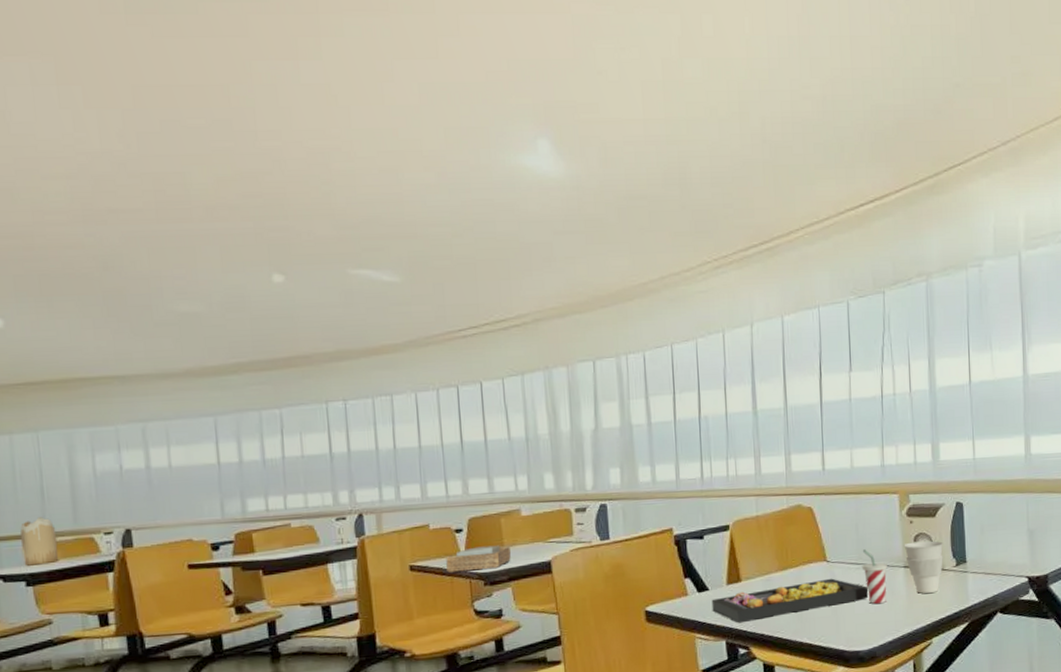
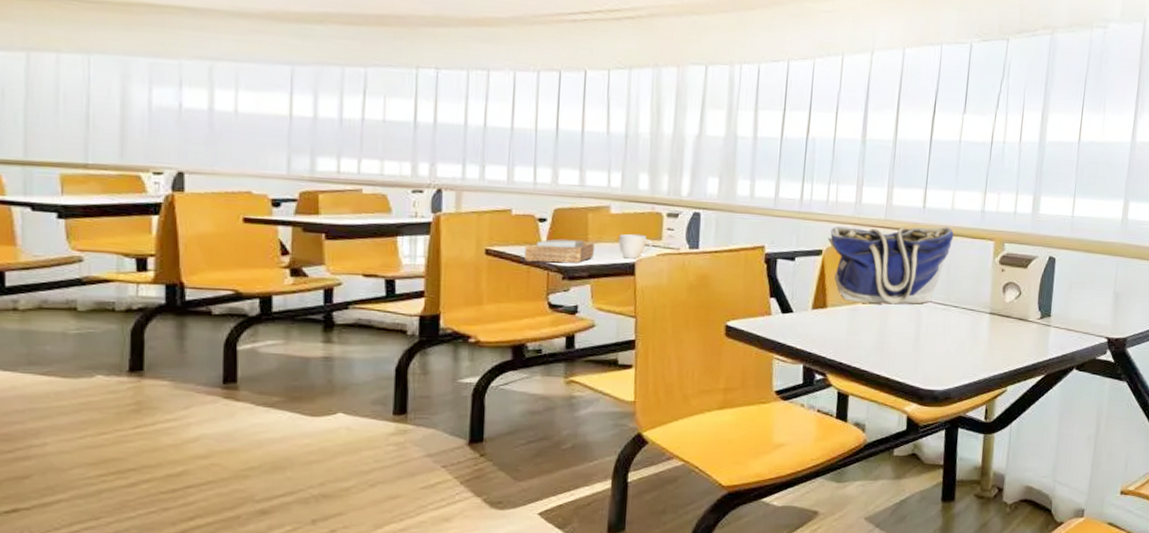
paper bag: present [20,517,59,566] -> none [58,146,99,198]
cup: none [531,532,565,558] -> present [618,233,653,259]
food tray: present [711,578,869,624] -> none [794,315,952,349]
tote bag: none [732,486,857,573] -> present [827,226,954,305]
beverage cup: present [861,549,887,605] -> none [948,291,974,347]
cup: present [904,540,944,594] -> none [992,290,1032,343]

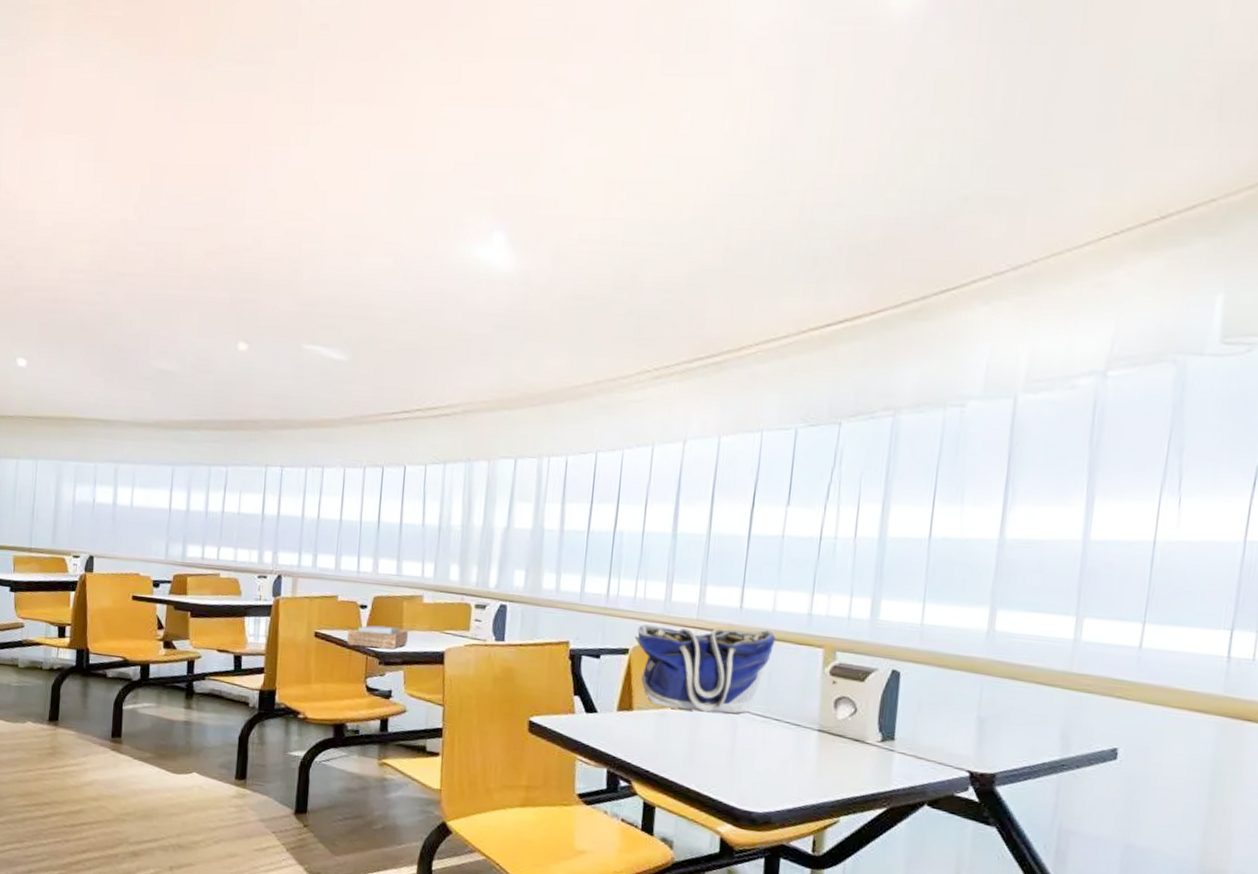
cup: present [618,233,653,259] -> none [429,623,461,648]

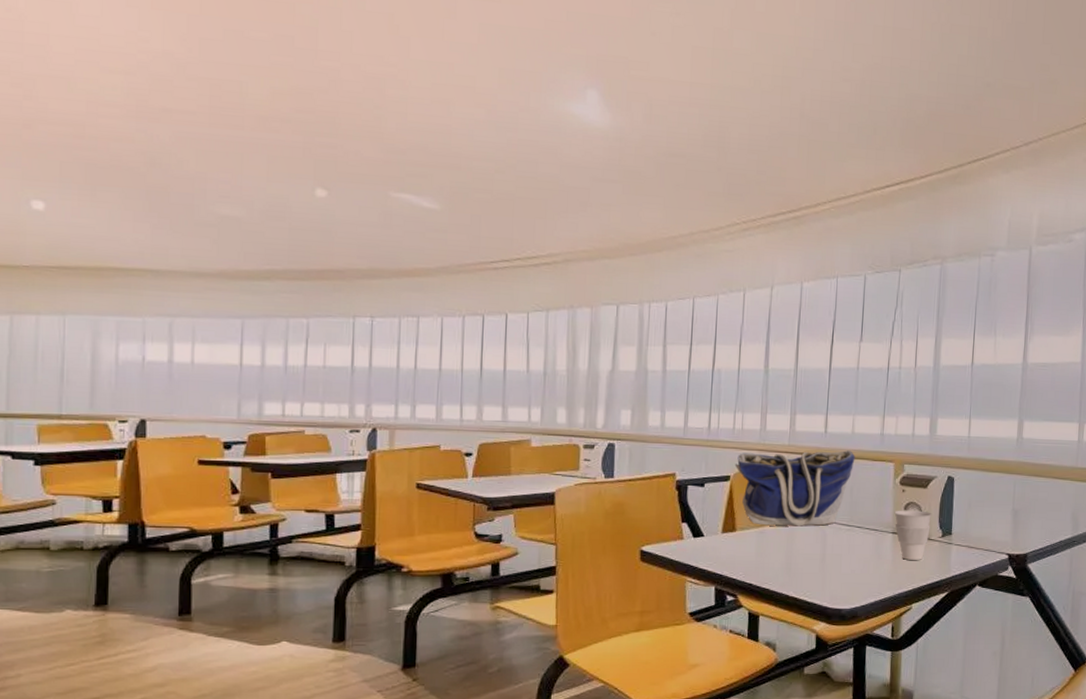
napkin holder: present [347,625,408,650] -> none [452,472,517,495]
cup: none [821,704,870,767] -> present [894,510,932,561]

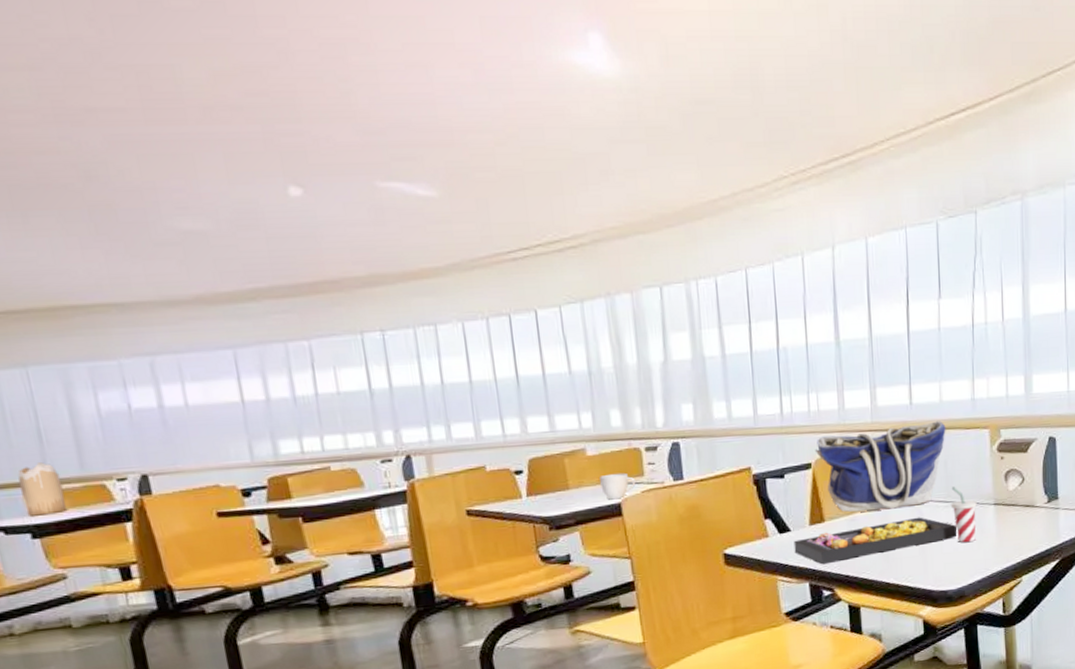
paper bag: none [35,399,71,446] -> present [17,462,68,517]
cup: none [538,465,571,489] -> present [598,472,636,500]
food tray: none [705,537,857,571] -> present [793,517,958,565]
beverage cup: none [852,512,877,566] -> present [950,486,977,543]
cup: present [894,510,932,561] -> none [994,477,1035,532]

